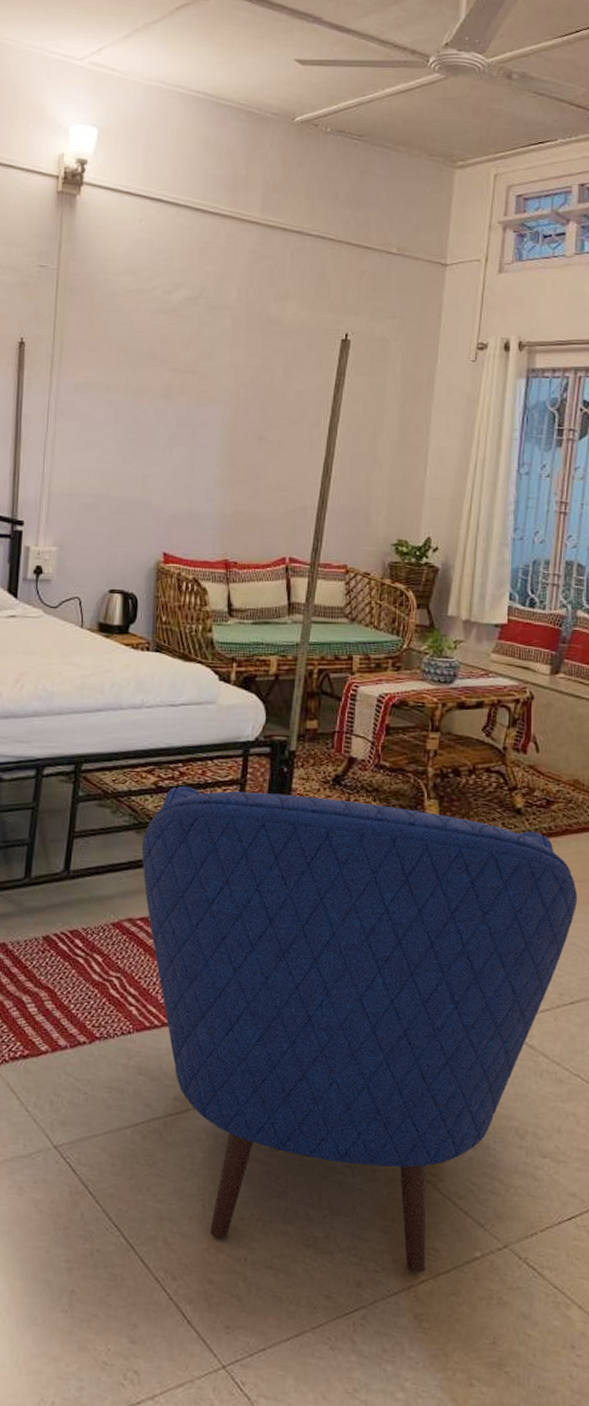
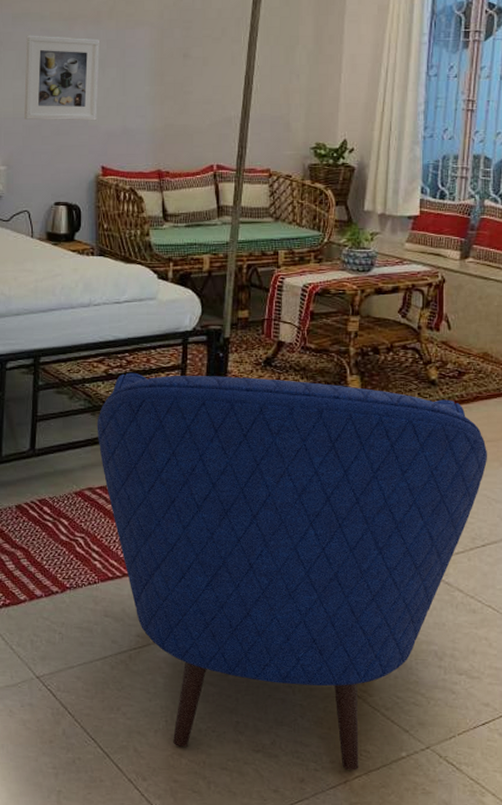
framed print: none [82,406,168,503] -> present [24,35,100,121]

